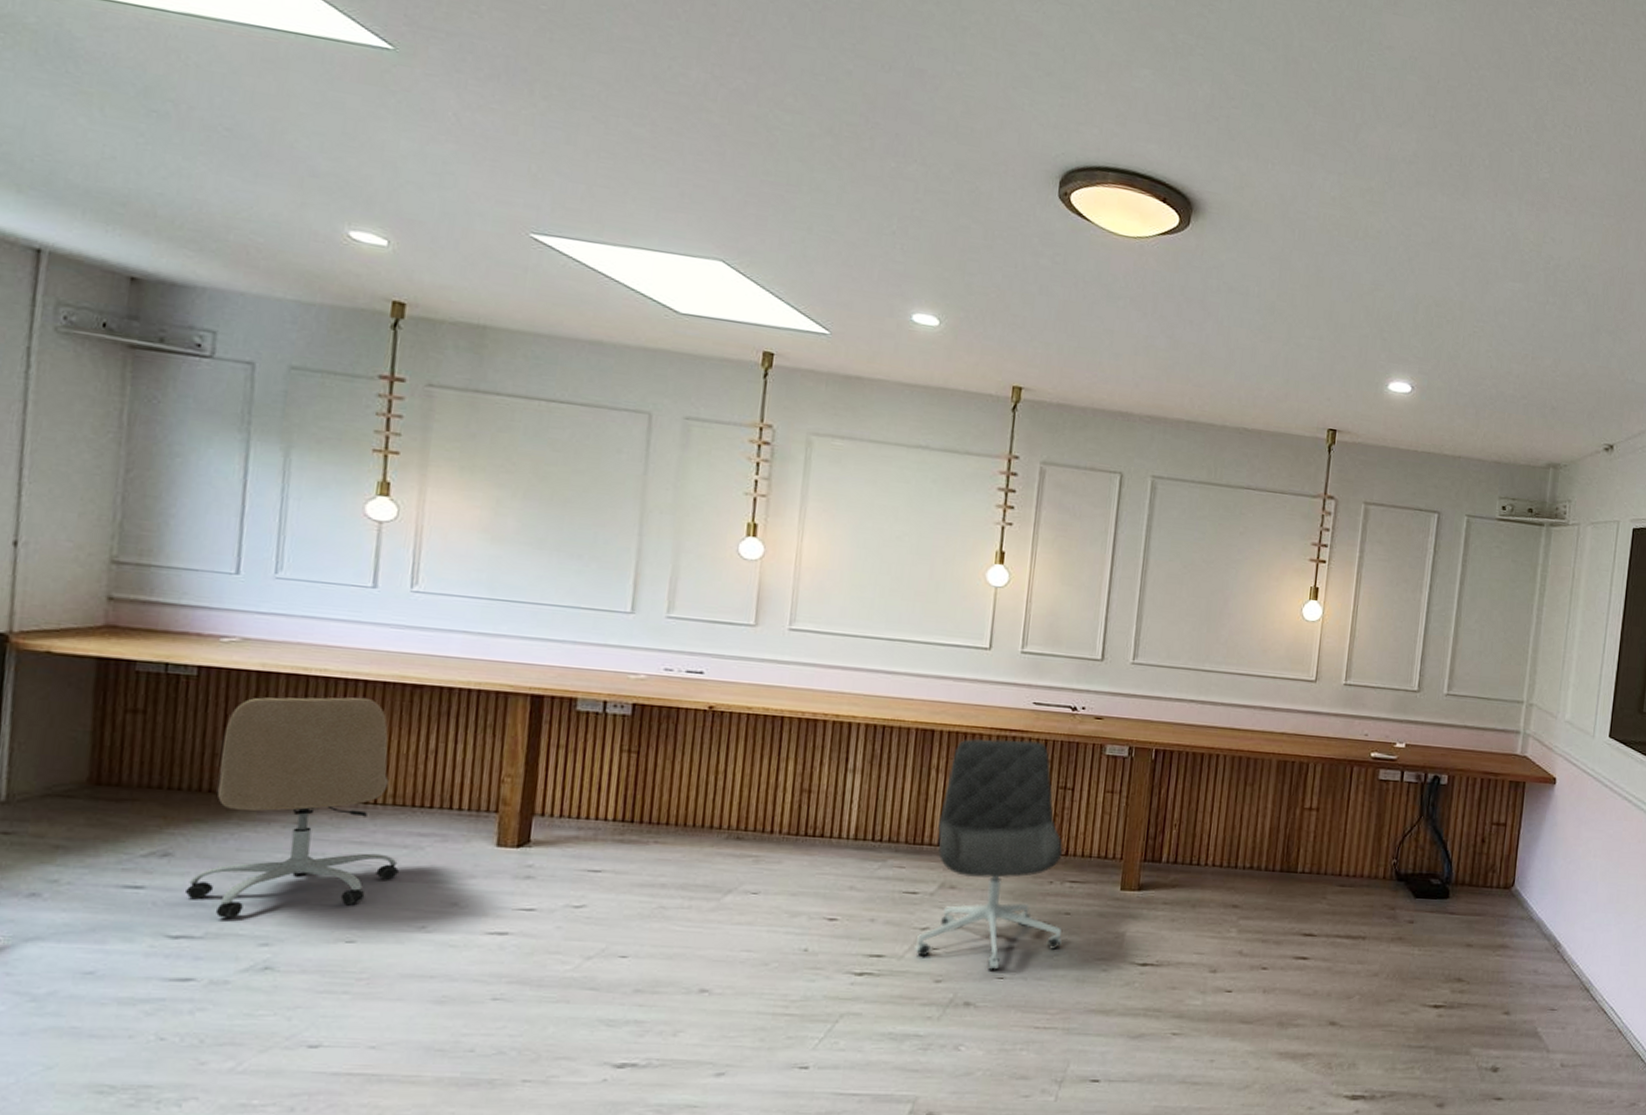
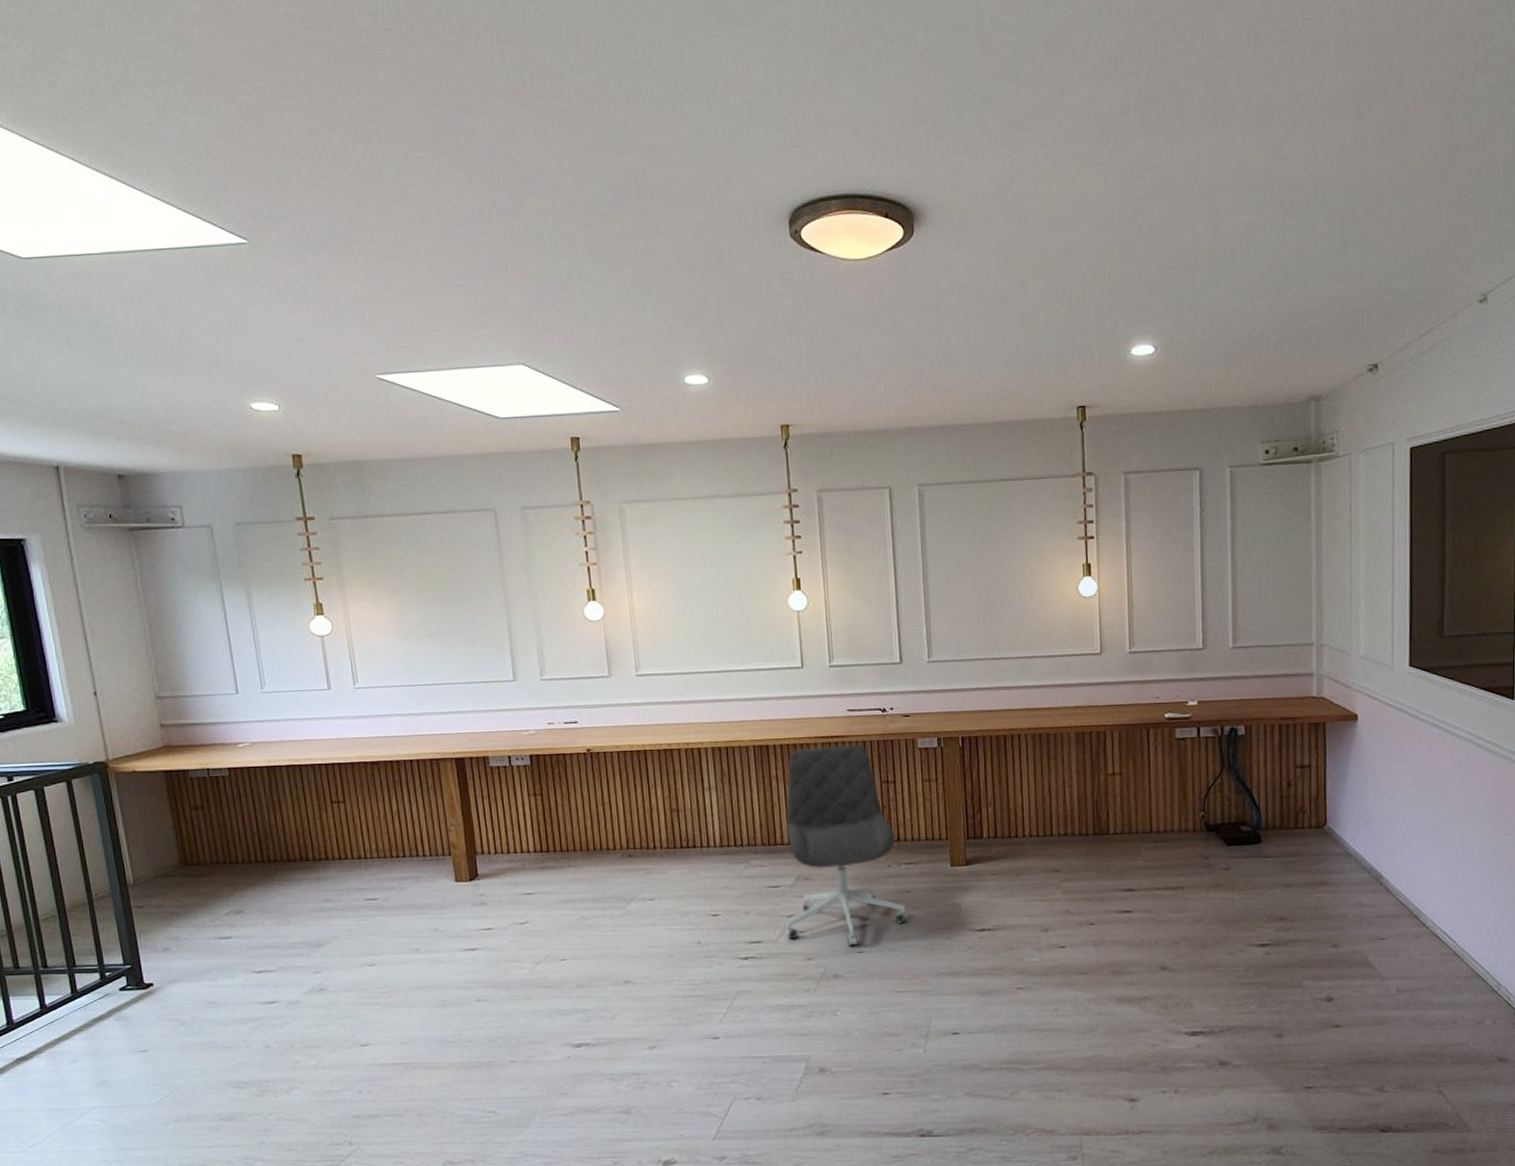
office chair: present [186,697,399,918] -> none [256,776,392,955]

